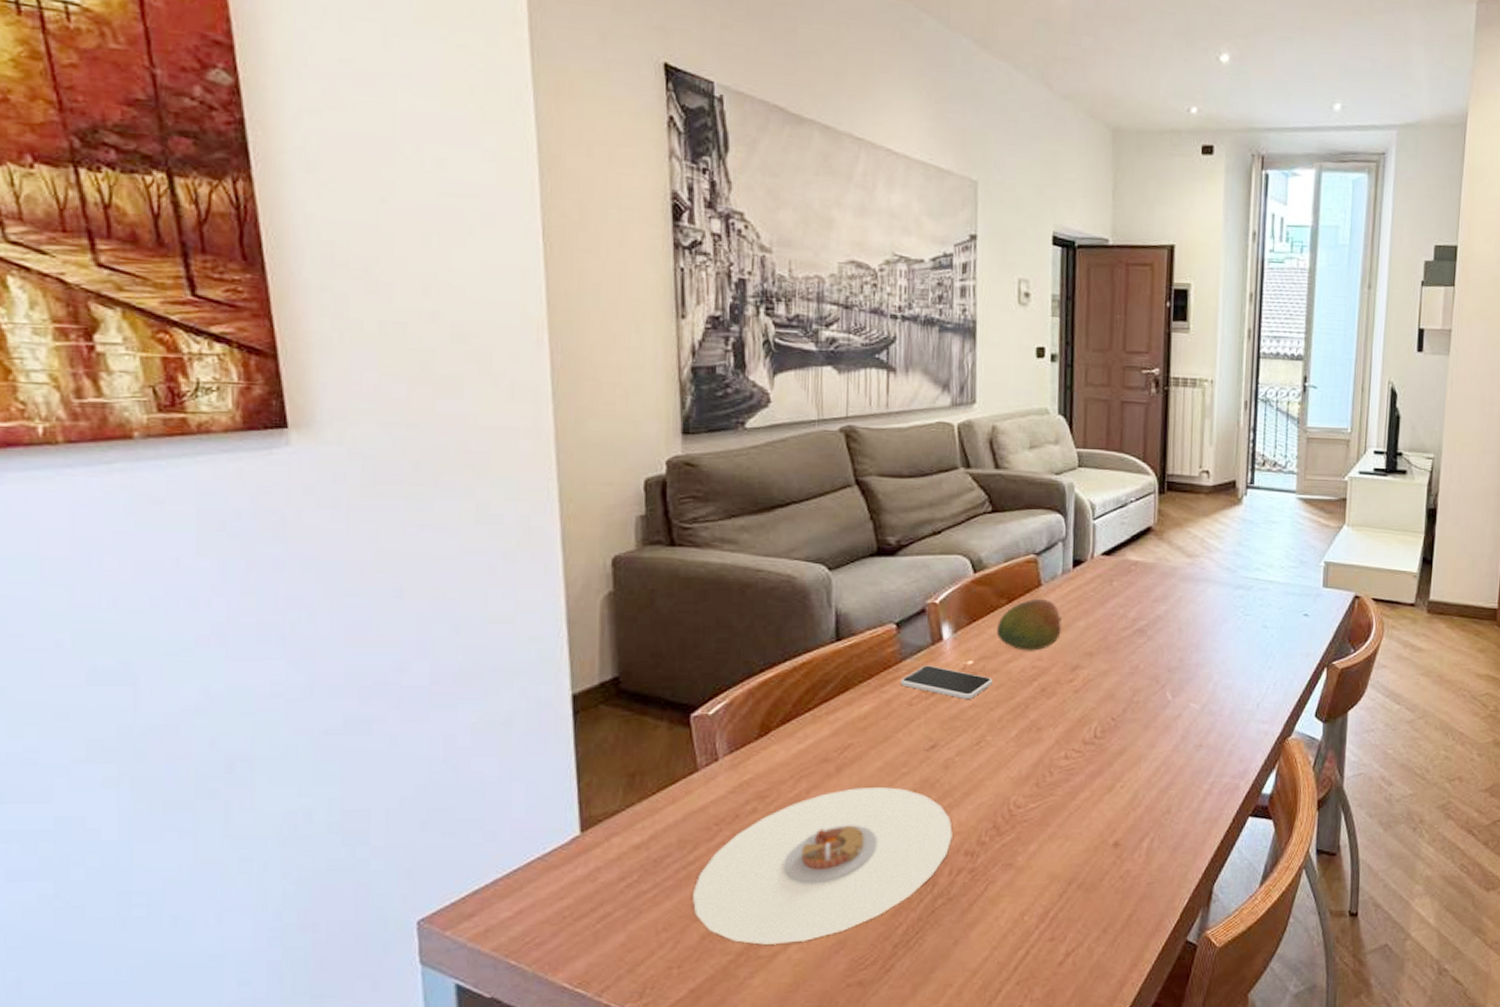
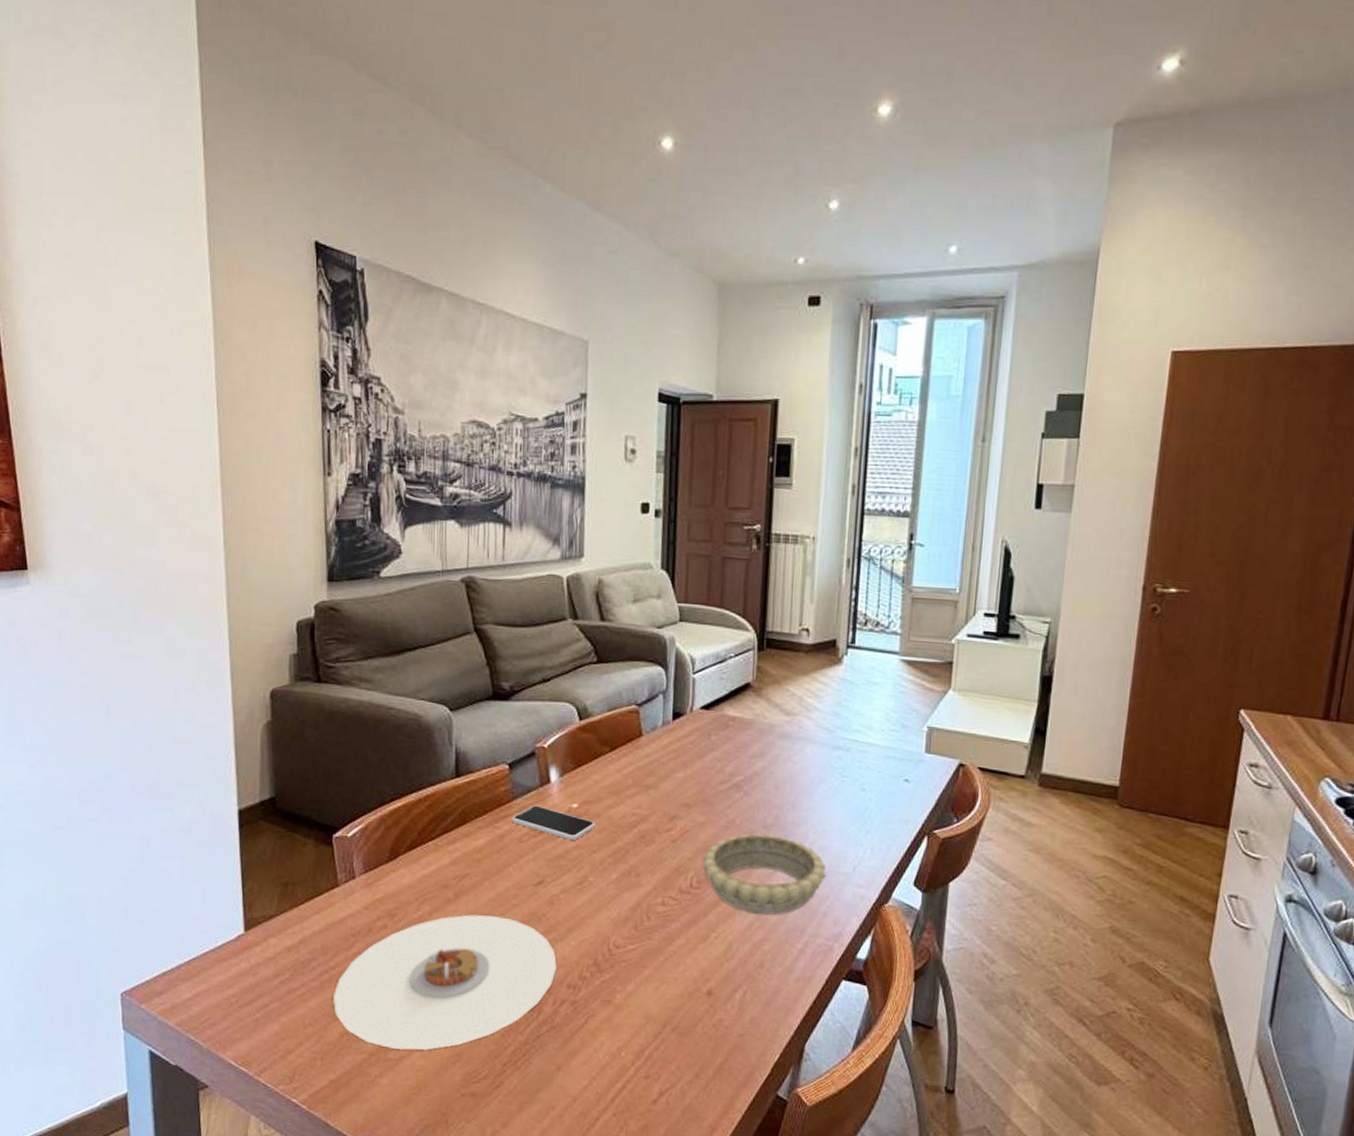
fruit: present [997,598,1062,651] -> none [600,748,661,799]
decorative bowl: none [1106,677,1231,760] -> present [702,833,826,915]

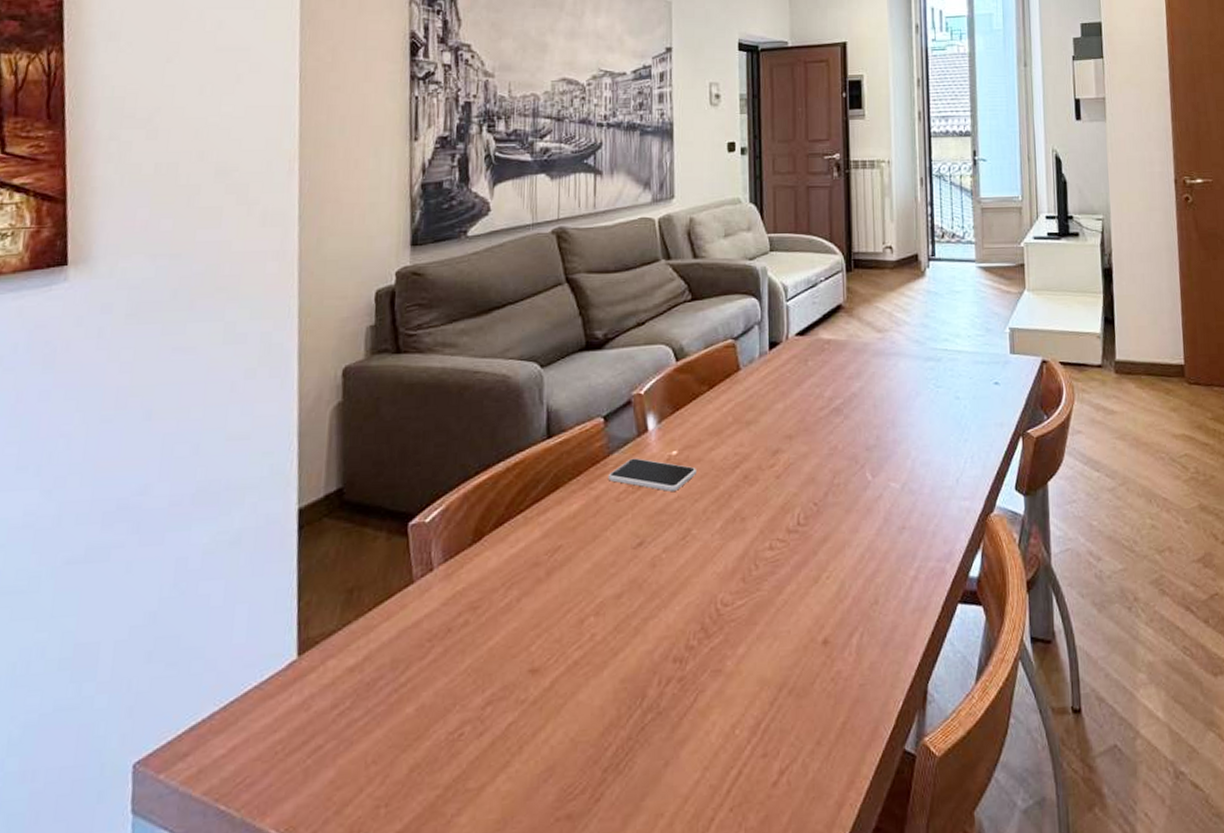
plate: present [332,914,557,1050] -> none [402,590,661,776]
decorative bowl: present [702,833,826,915] -> none [808,456,931,546]

